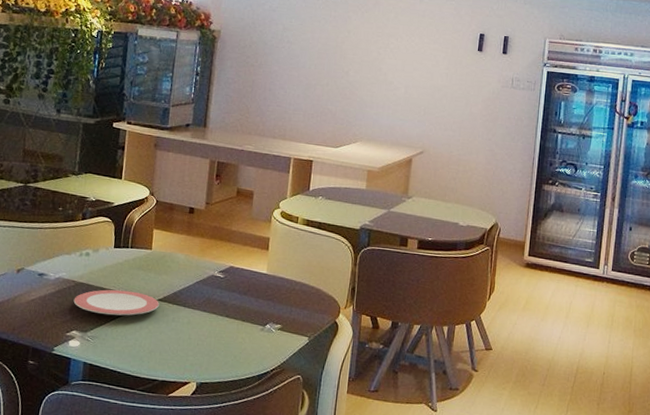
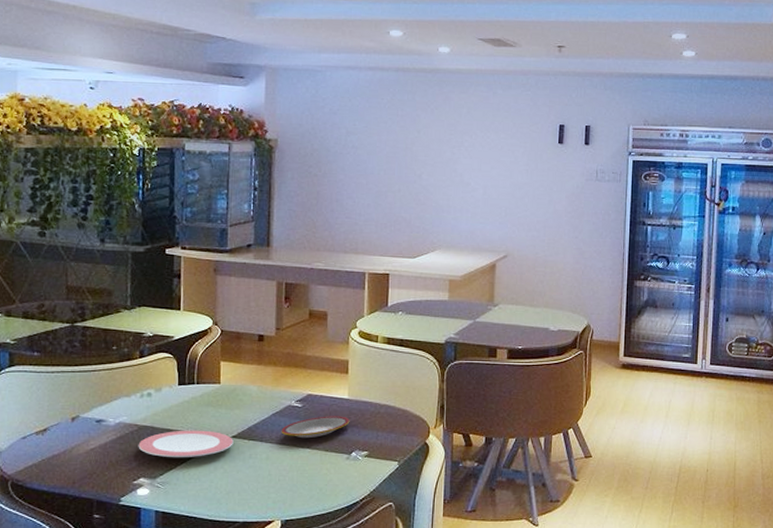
plate: none [203,288,267,308] -> present [281,416,350,439]

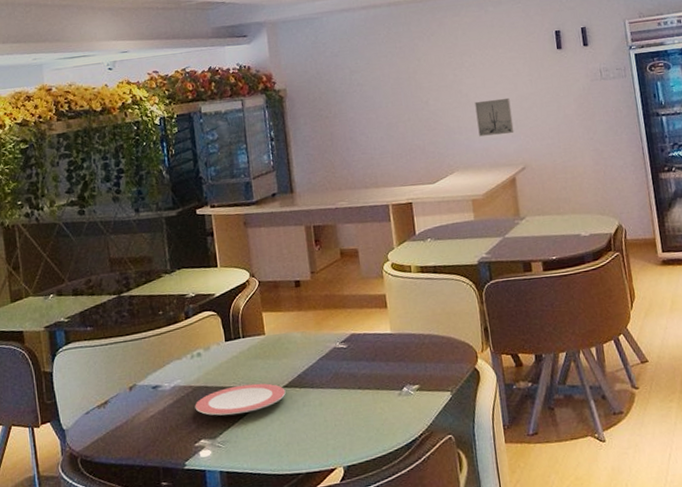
plate: present [281,416,350,439] -> none [330,351,397,380]
wall art: none [467,183,503,221] -> present [475,97,514,137]

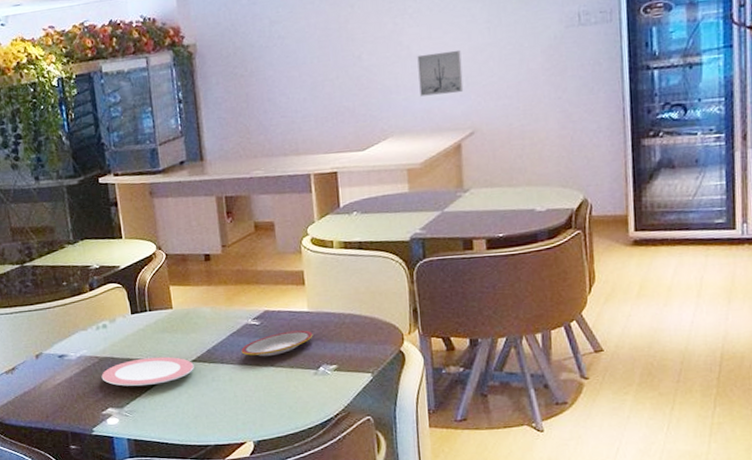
plate: none [330,351,397,380] -> present [241,330,313,357]

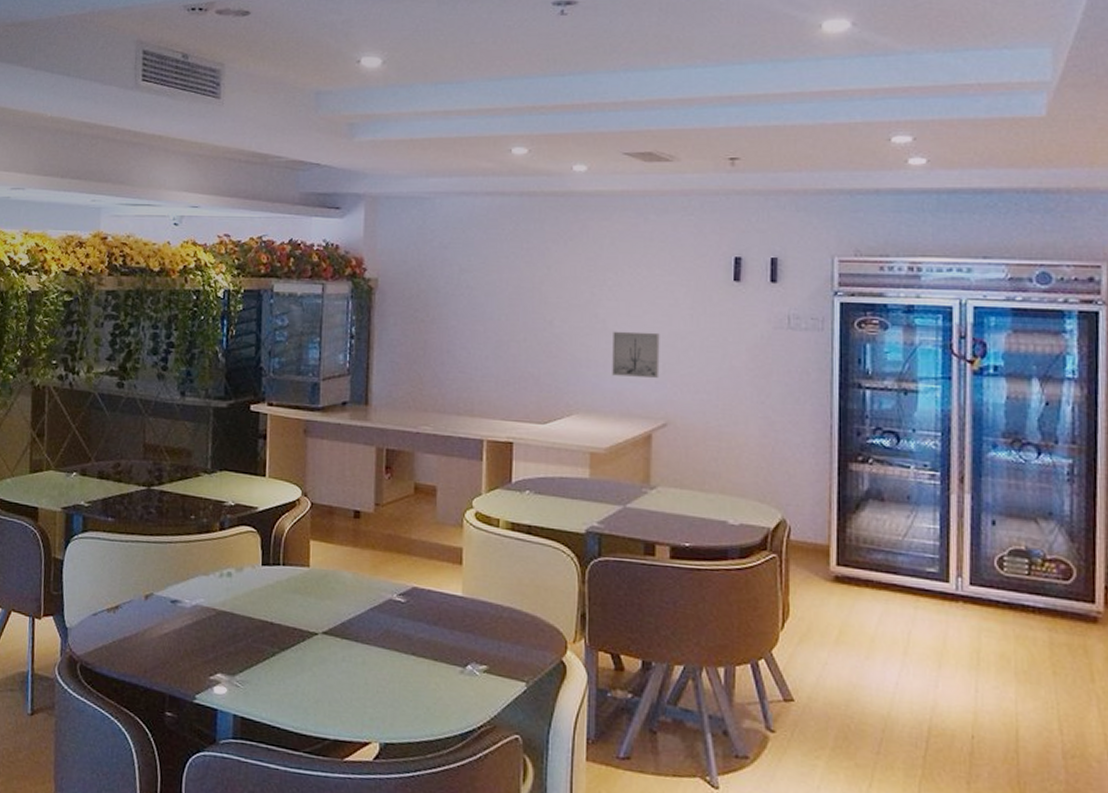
plate: present [101,356,194,387] -> none [216,619,324,654]
plate: present [241,330,313,357] -> none [380,616,465,643]

